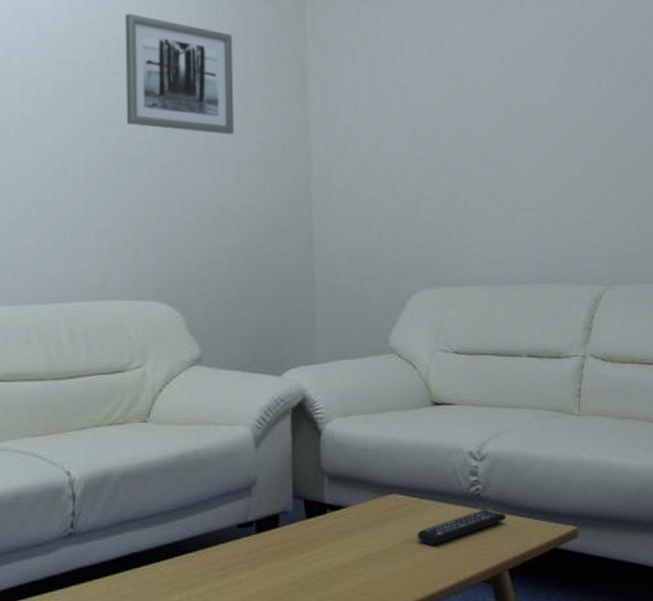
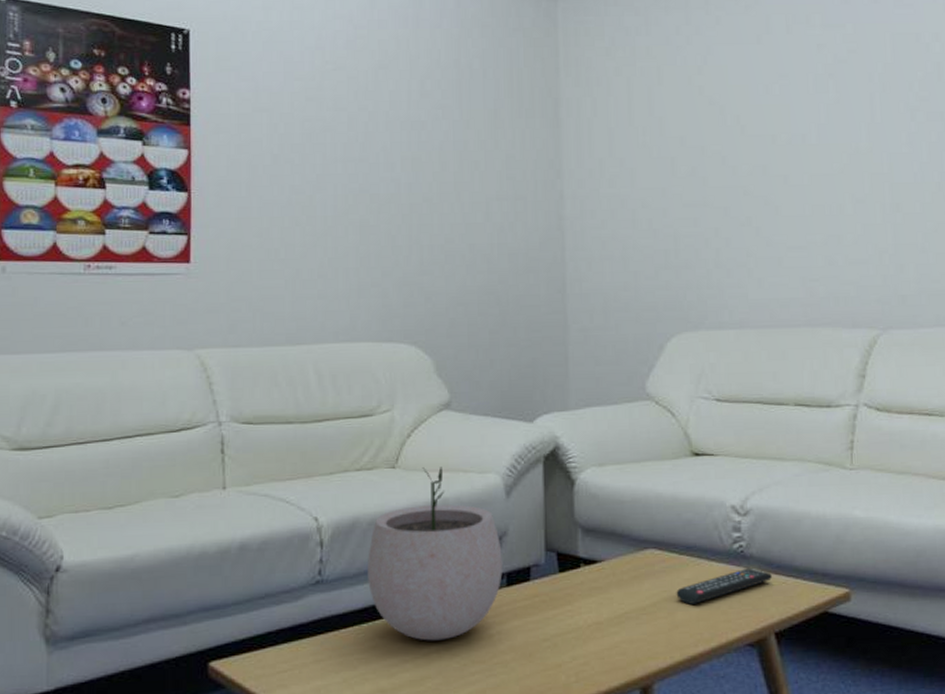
plant pot: none [120,420,252,588] -> present [368,467,503,641]
wall art: present [125,13,235,135] -> none [373,47,485,171]

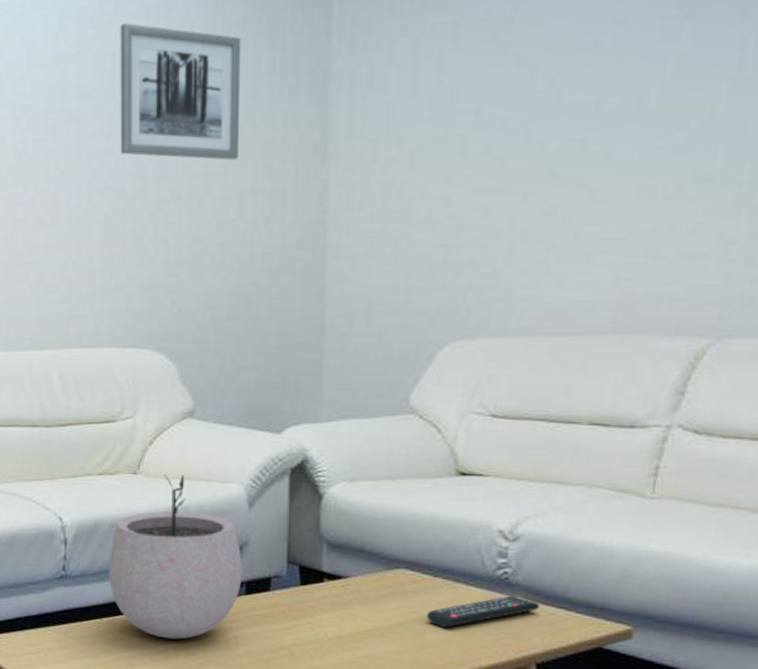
wall art: none [373,47,485,171] -> present [120,23,241,161]

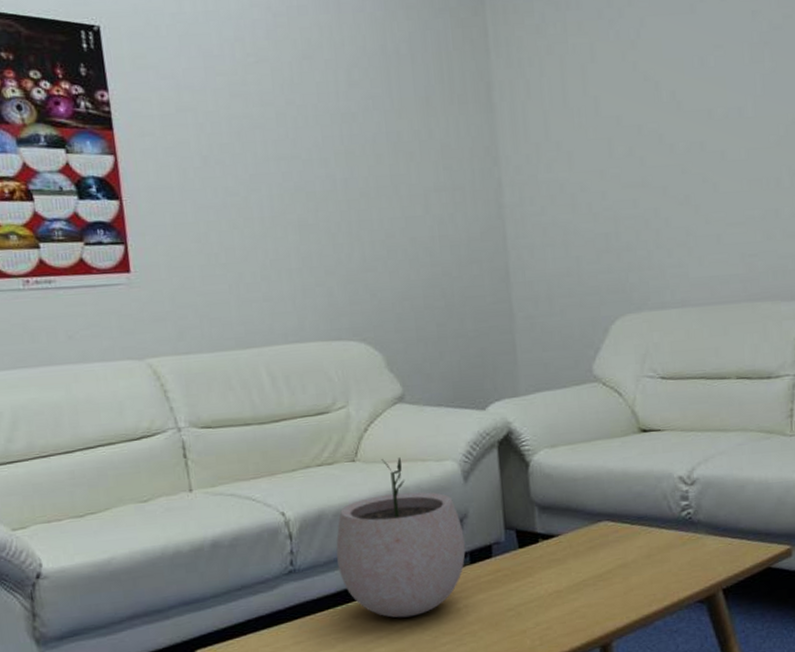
wall art: present [120,23,241,161] -> none [295,35,420,162]
remote control: present [426,595,541,628] -> none [629,532,720,569]

